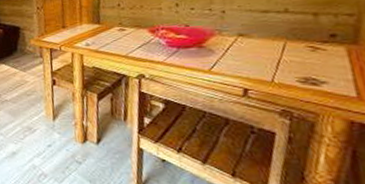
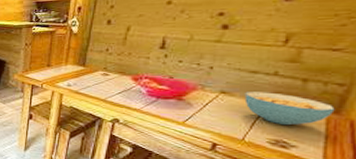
cereal bowl: none [262,29,353,62] -> present [244,92,335,126]

